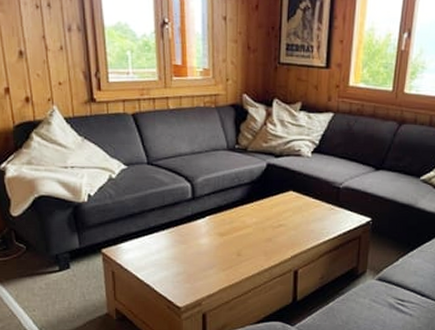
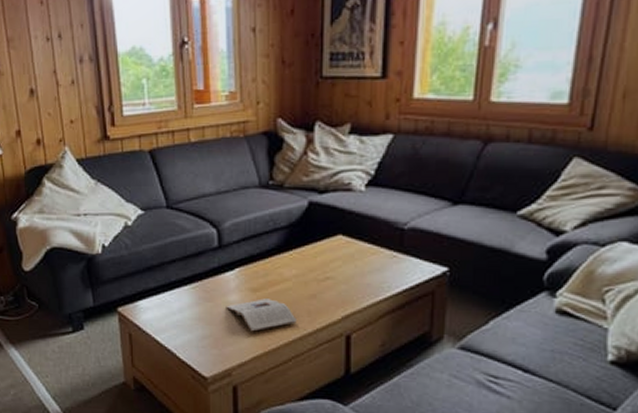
magazine: none [197,241,256,269] -> present [226,298,297,332]

